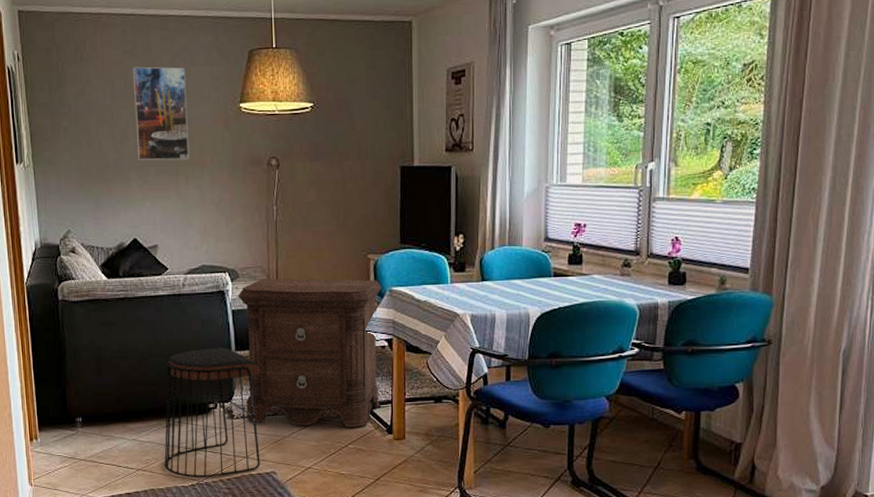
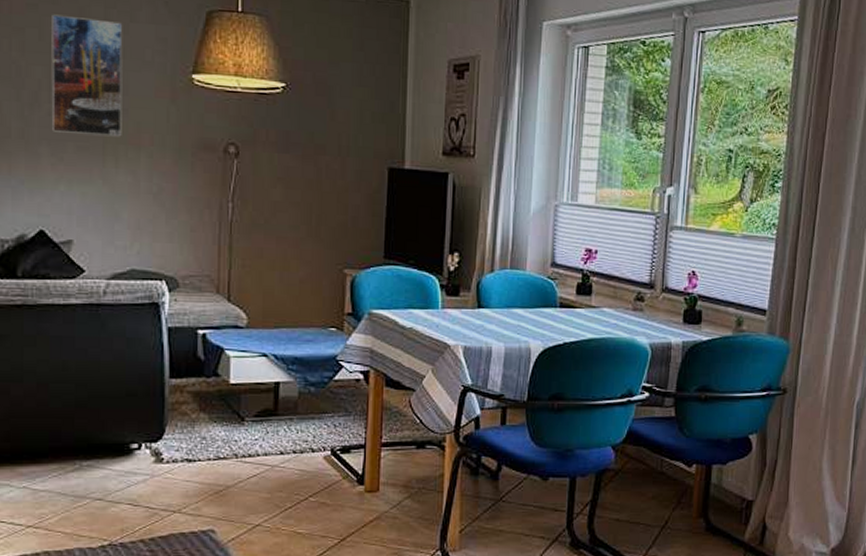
stool: present [164,347,262,478] -> none [64,373,203,537]
nightstand: present [238,278,382,429] -> none [176,289,359,478]

